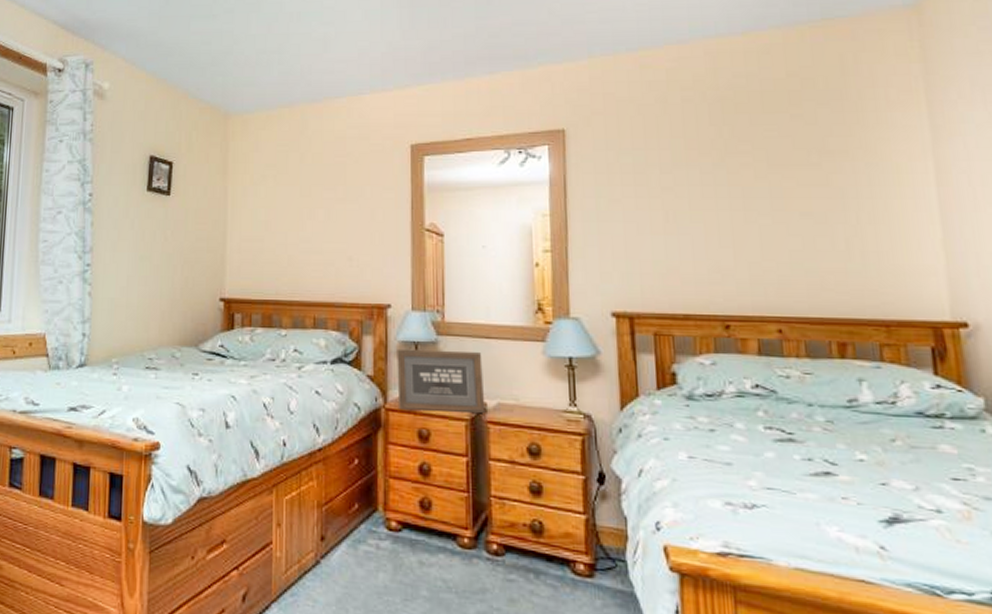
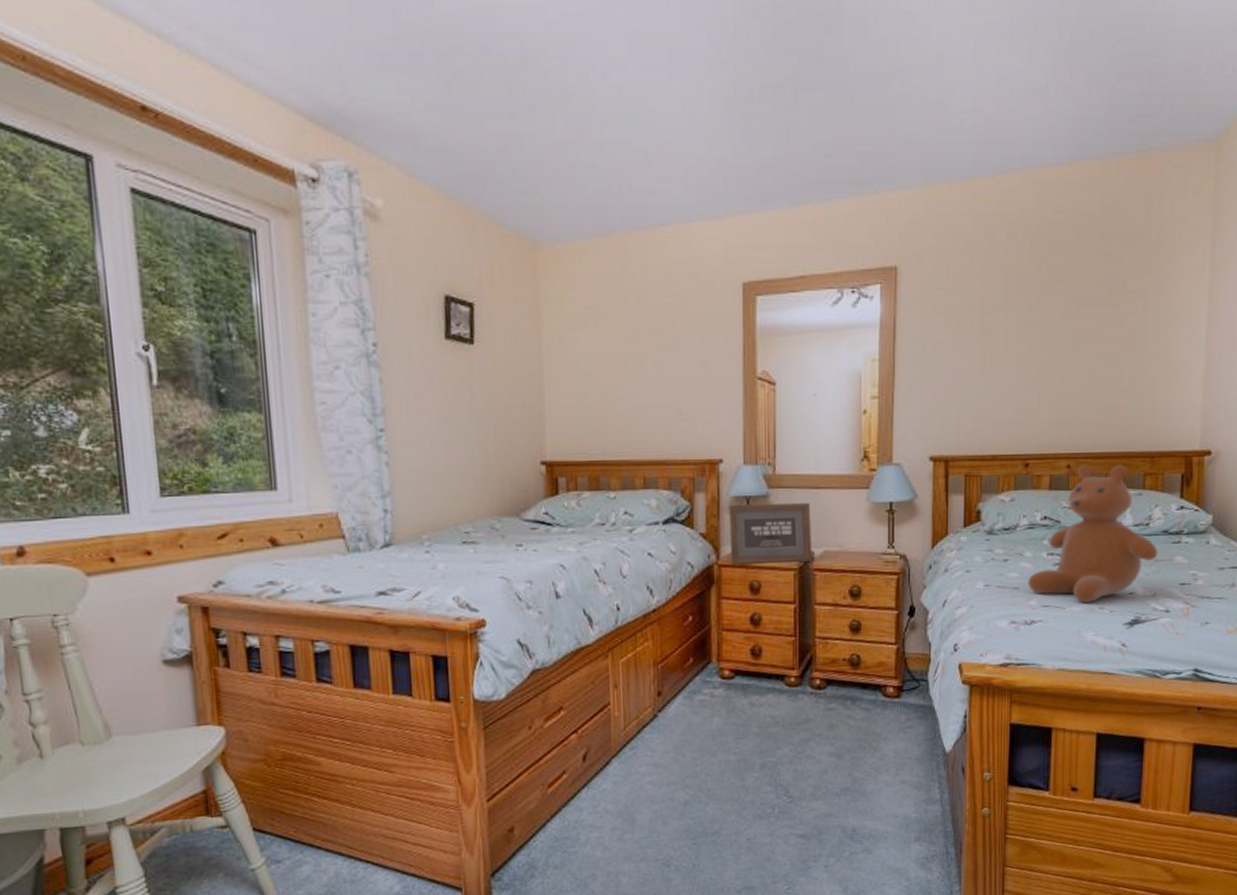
teddy bear: none [742,330,914,490] -> present [1028,463,1158,603]

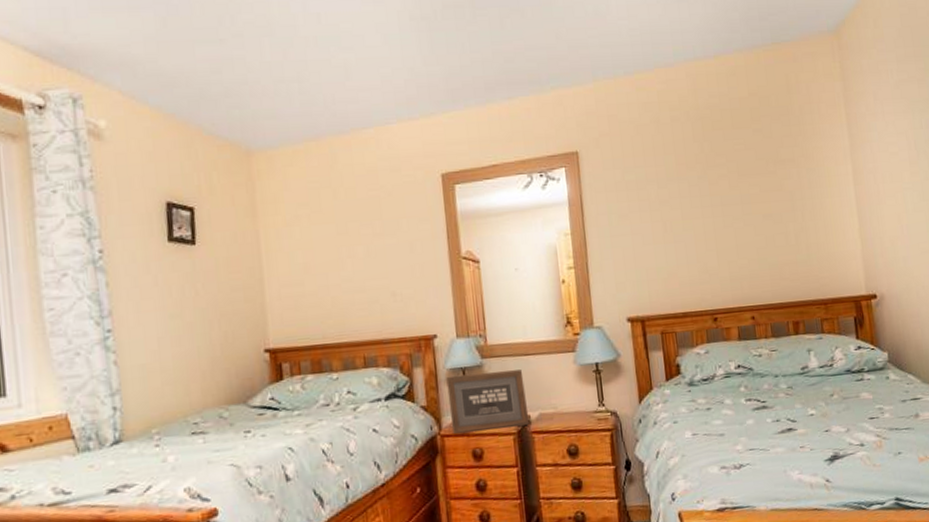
teddy bear: present [1028,463,1158,603] -> none [731,312,845,444]

